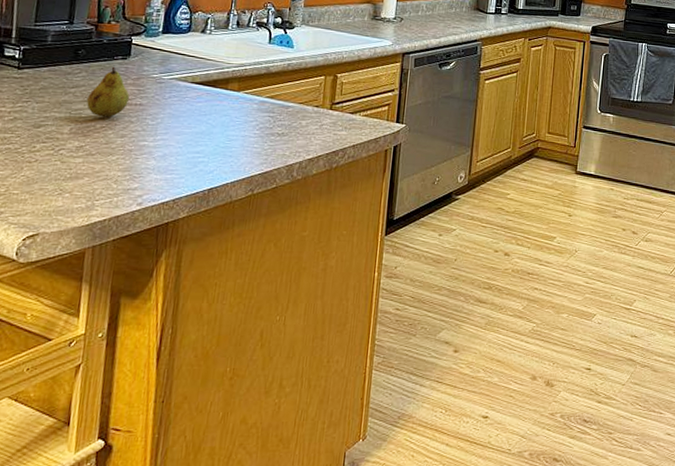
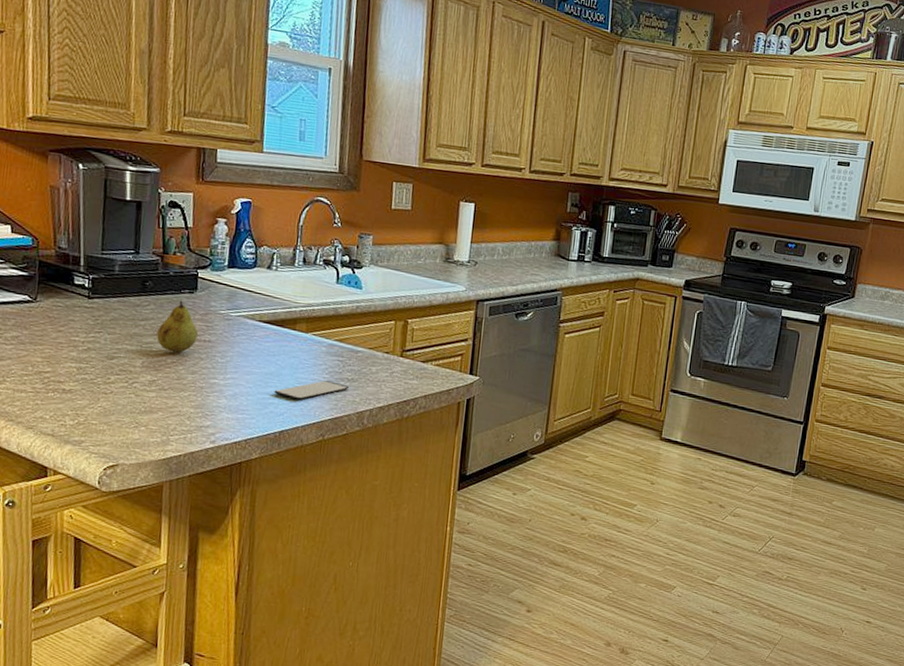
smartphone: none [204,136,279,157] -> present [274,380,348,400]

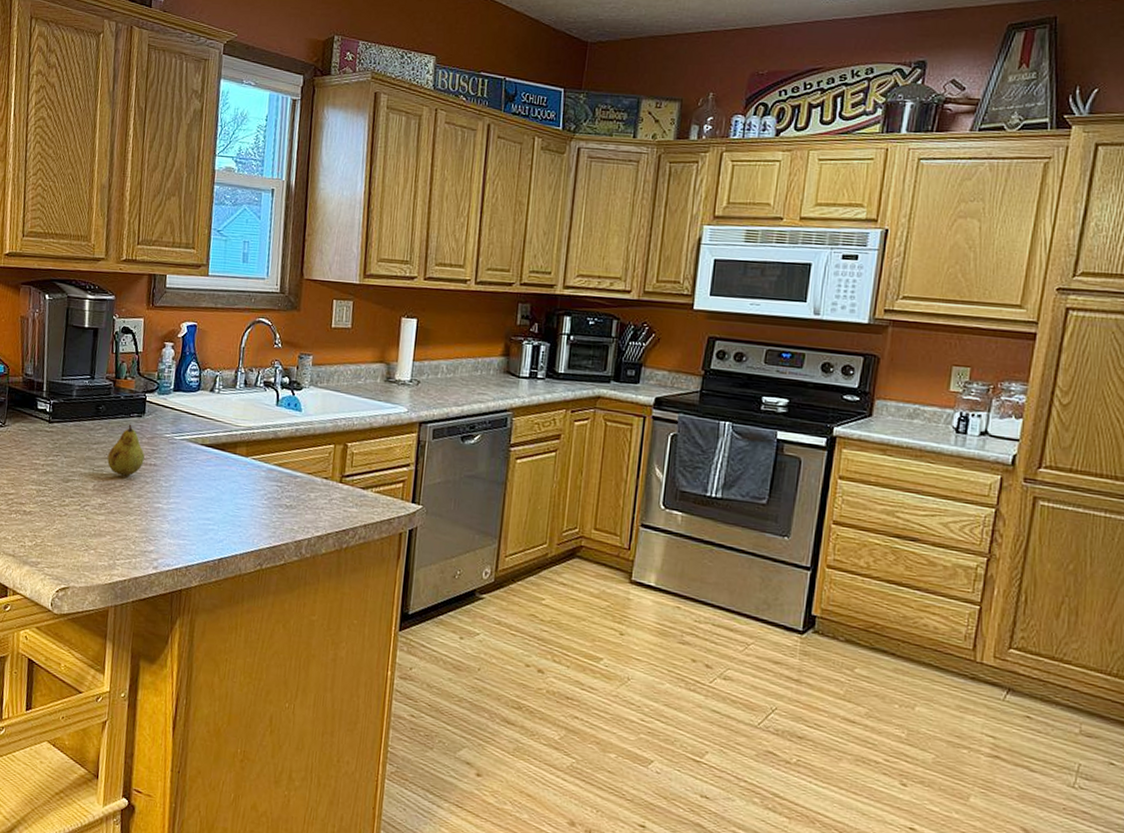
smartphone: present [274,380,348,400] -> none [214,507,287,527]

